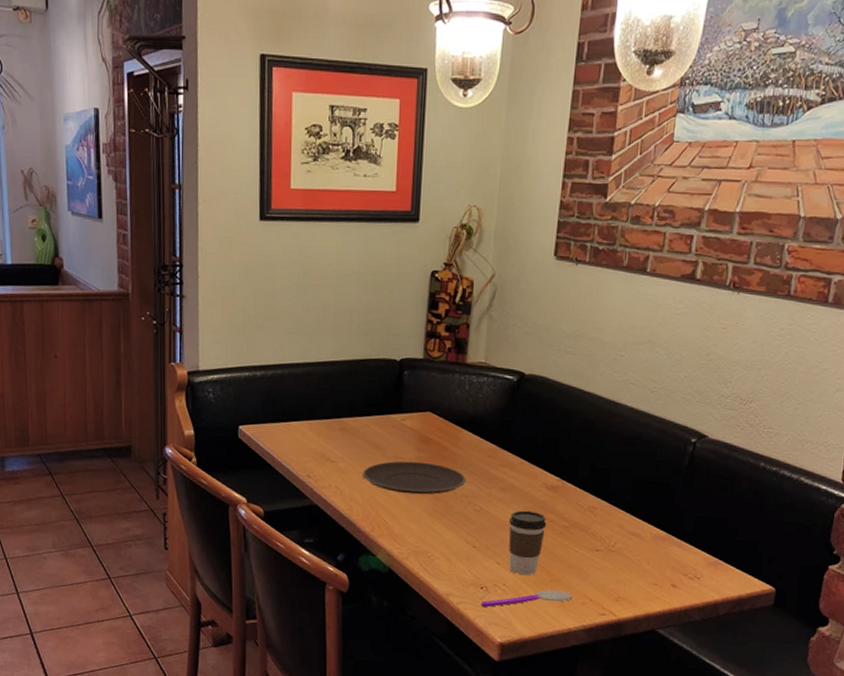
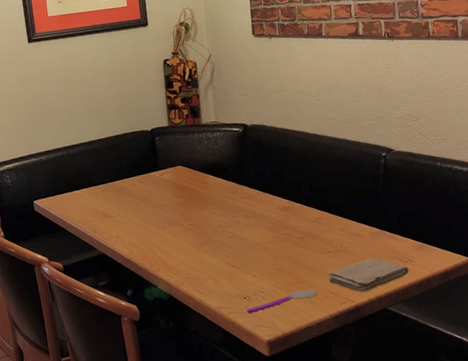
plate: present [362,461,467,495] -> none [136,205,218,233]
coffee cup: present [508,510,547,576] -> none [257,229,287,282]
washcloth: none [589,566,694,606] -> present [328,257,409,292]

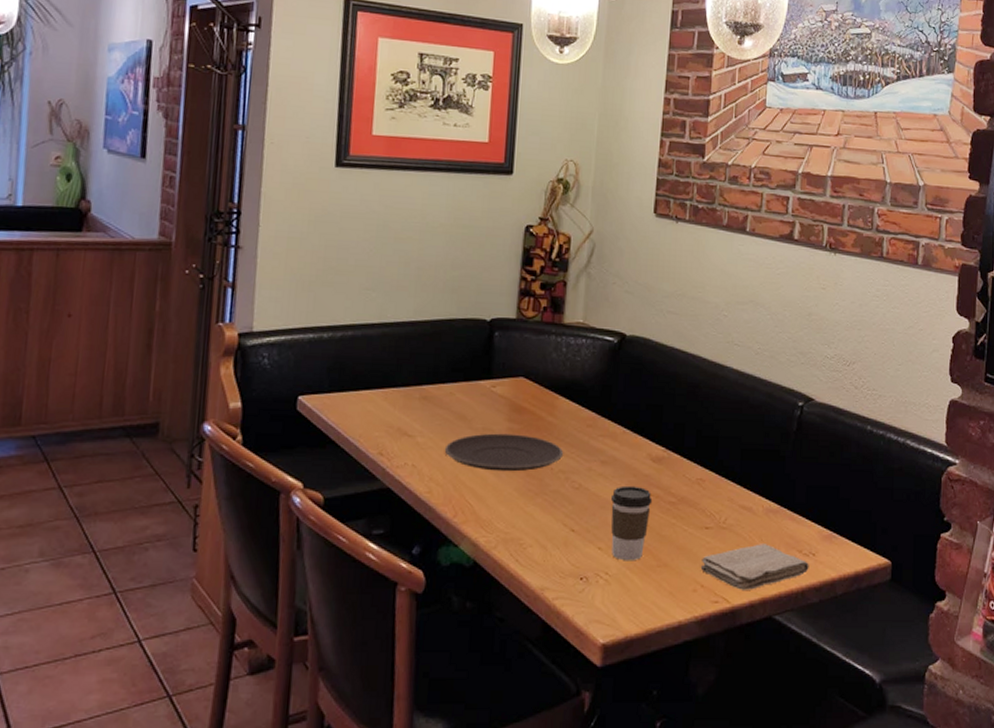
plate: none [136,205,218,233] -> present [444,433,564,472]
spoon: present [247,289,317,313] -> none [581,577,682,601]
coffee cup: none [257,229,287,282] -> present [611,485,653,561]

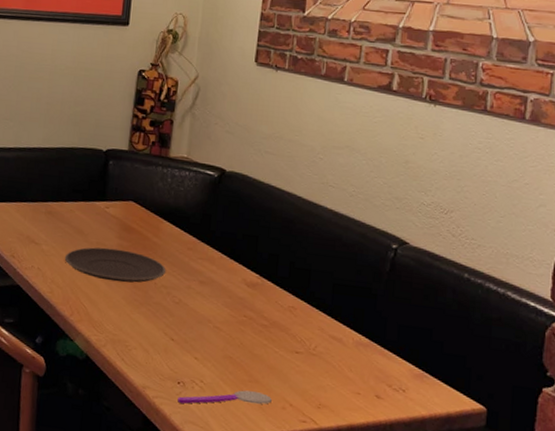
spoon: none [581,577,682,601] -> present [177,390,272,405]
coffee cup: present [611,485,653,561] -> none [207,305,246,374]
washcloth: present [700,544,809,590] -> none [289,373,399,416]

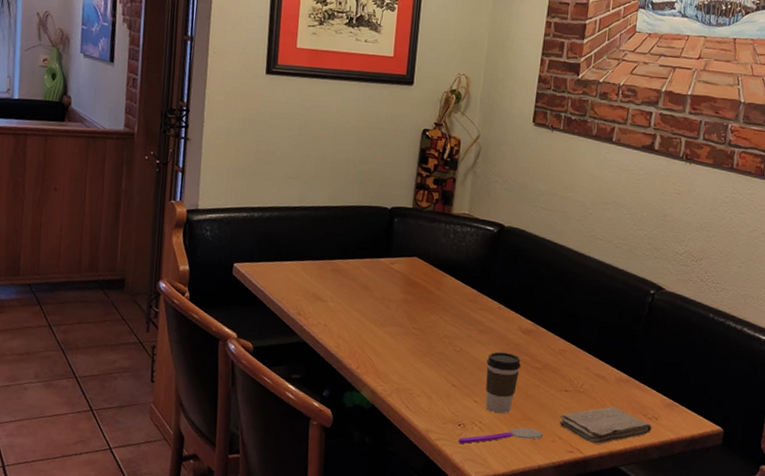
plate: present [64,247,167,283] -> none [350,302,449,335]
coffee cup: none [207,305,246,374] -> present [485,351,521,414]
washcloth: none [289,373,399,416] -> present [559,407,652,444]

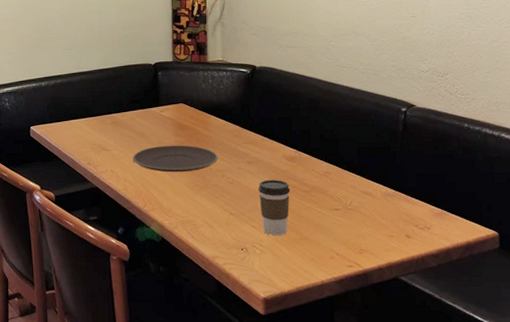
plate: none [350,302,449,335] -> present [132,145,219,173]
spoon: present [458,427,543,444] -> none [243,247,321,266]
washcloth: present [559,407,652,444] -> none [334,221,426,257]

